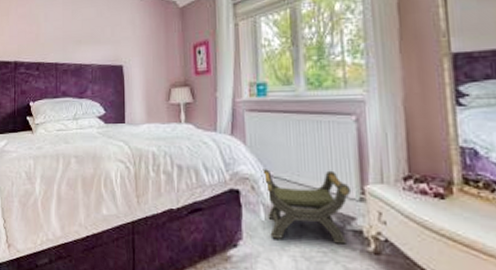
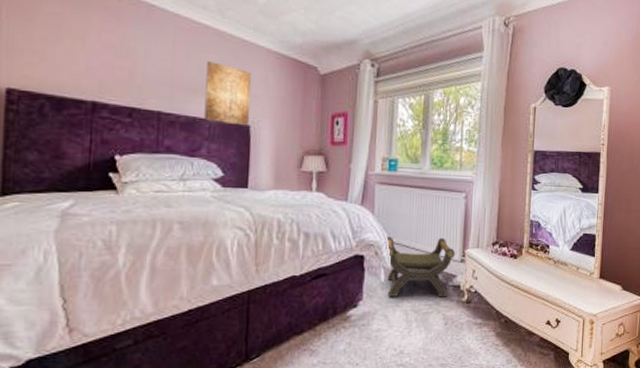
wall art: none [87,14,121,67] -> present [204,61,251,126]

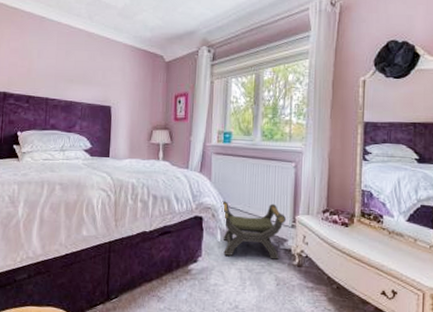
wall art: present [204,61,251,126] -> none [78,57,112,107]

